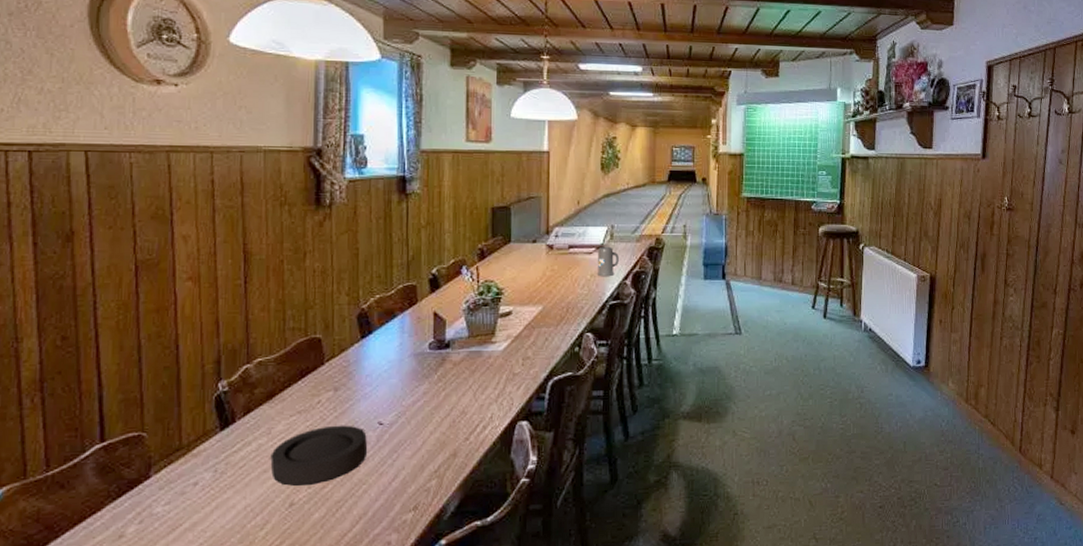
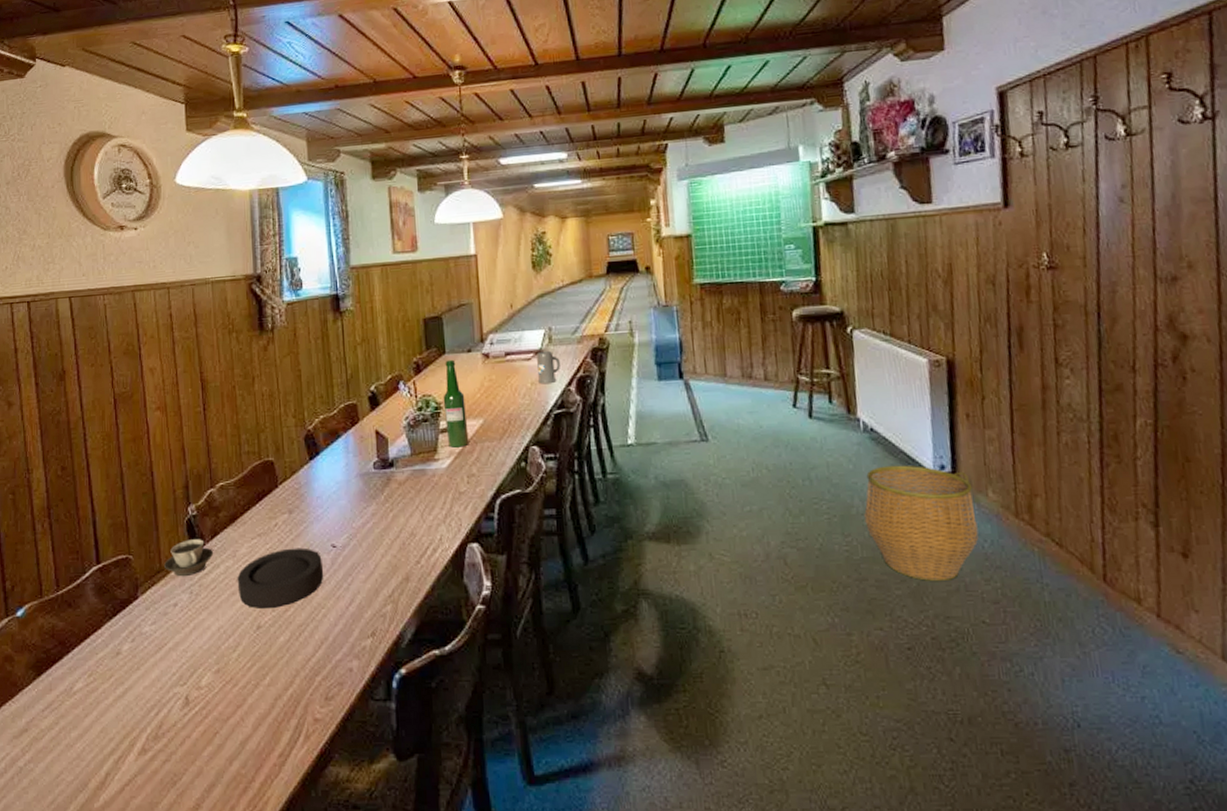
cup: none [185,416,246,455] -> present [164,539,214,577]
beer bottle: none [504,248,527,332] -> present [443,359,469,448]
basket: none [858,359,939,454] -> present [864,465,979,582]

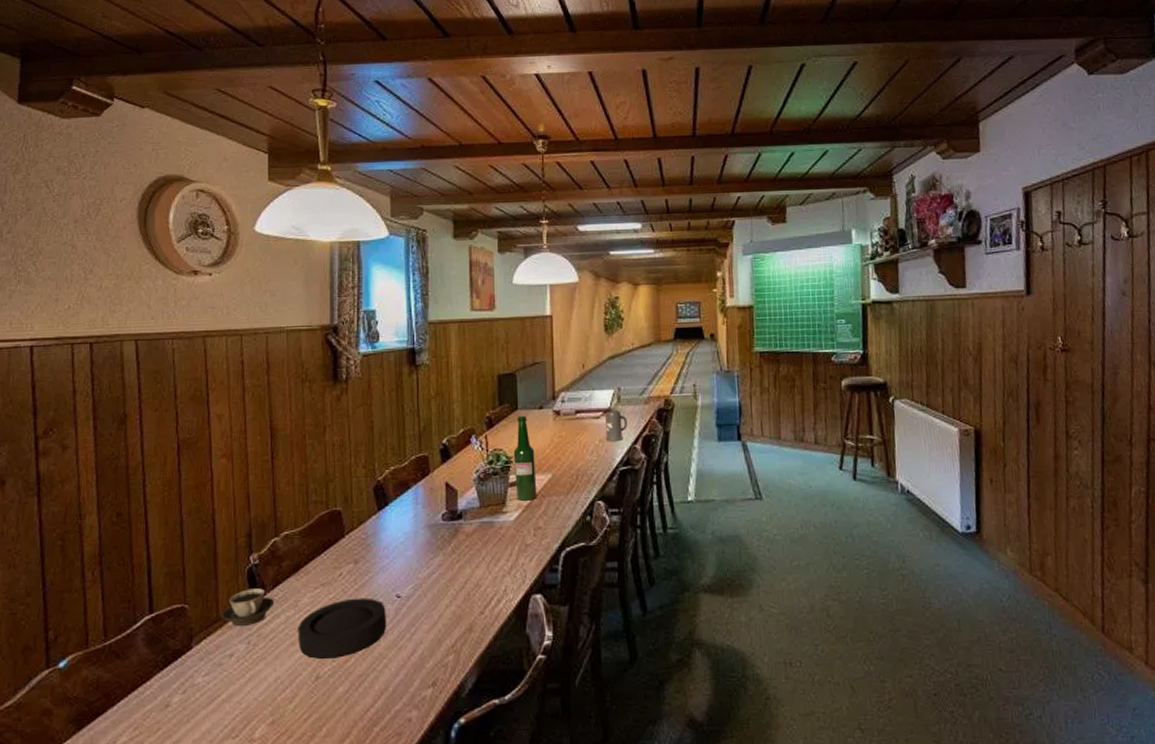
basket: present [864,465,979,582] -> none [899,525,998,633]

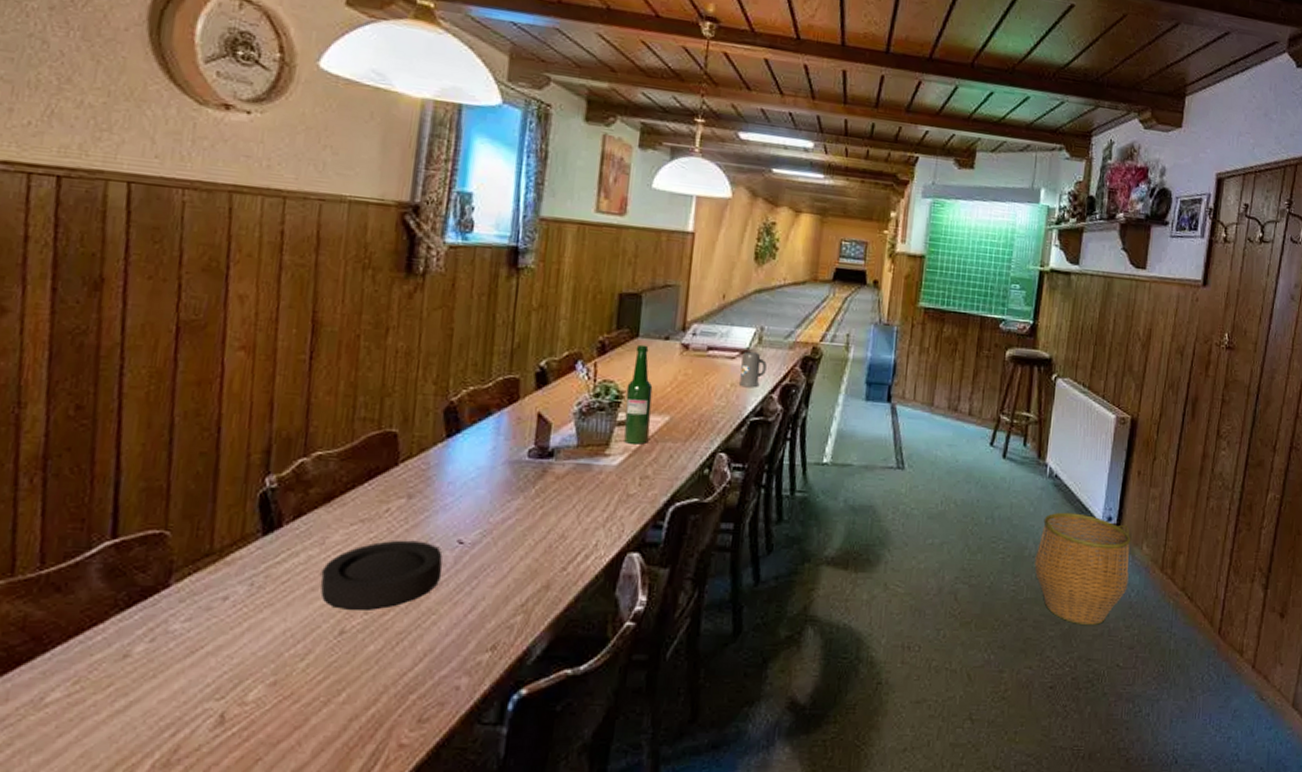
cup: present [222,588,275,627] -> none [217,518,294,564]
basket: none [899,525,998,633] -> present [1034,512,1131,626]

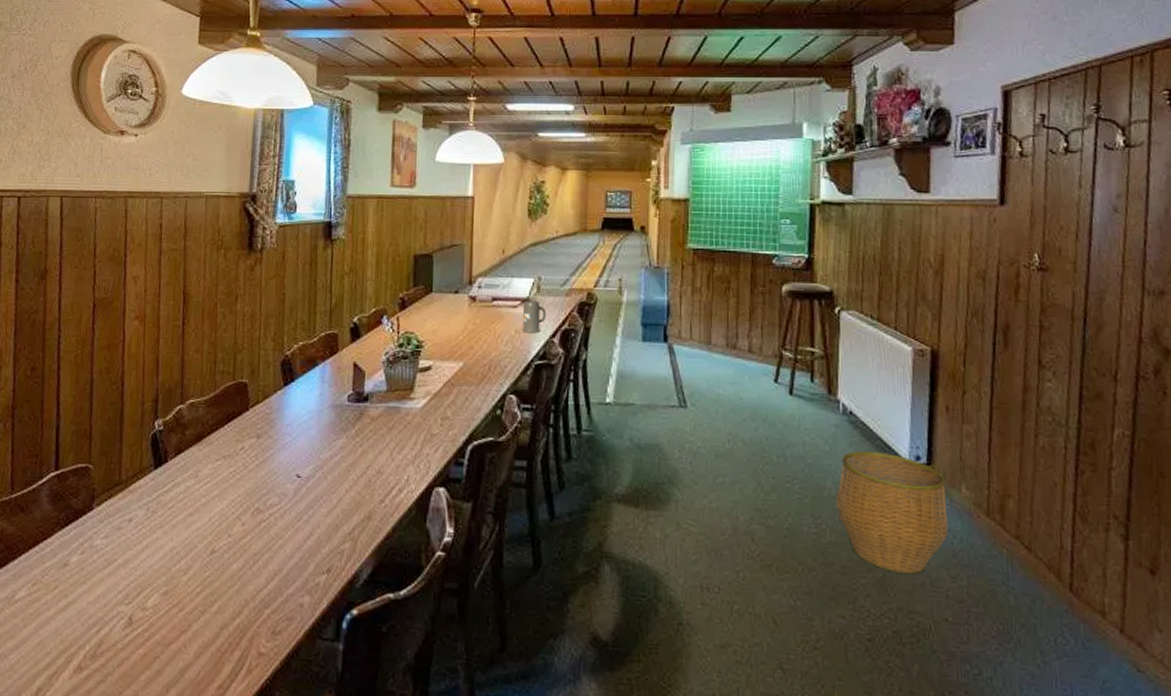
ashtray: present [320,539,443,610] -> none [196,473,285,534]
beer bottle: present [623,344,653,445] -> none [424,299,448,389]

